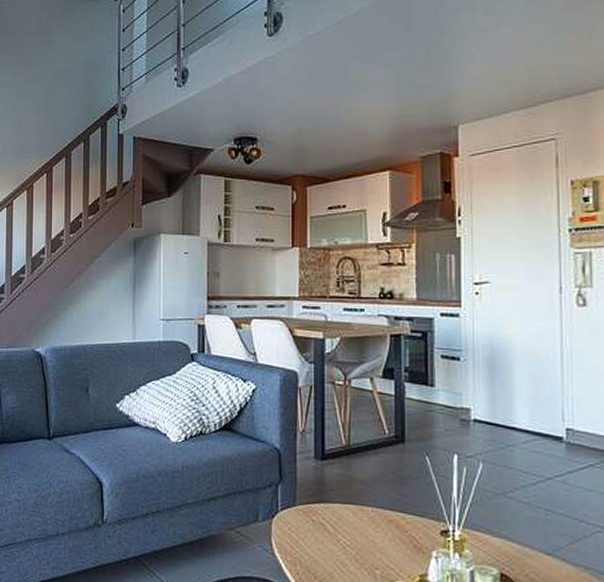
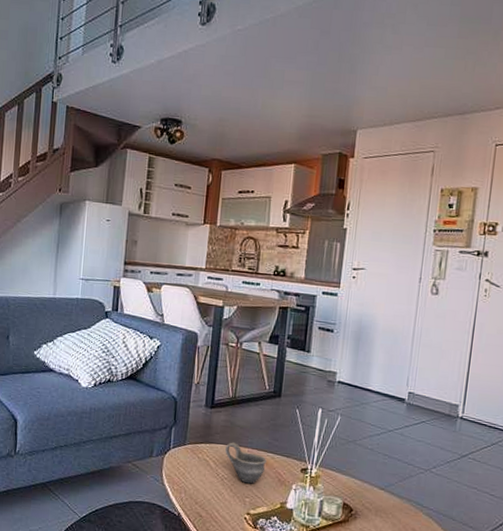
cup: none [344,500,396,552] -> present [225,442,266,484]

